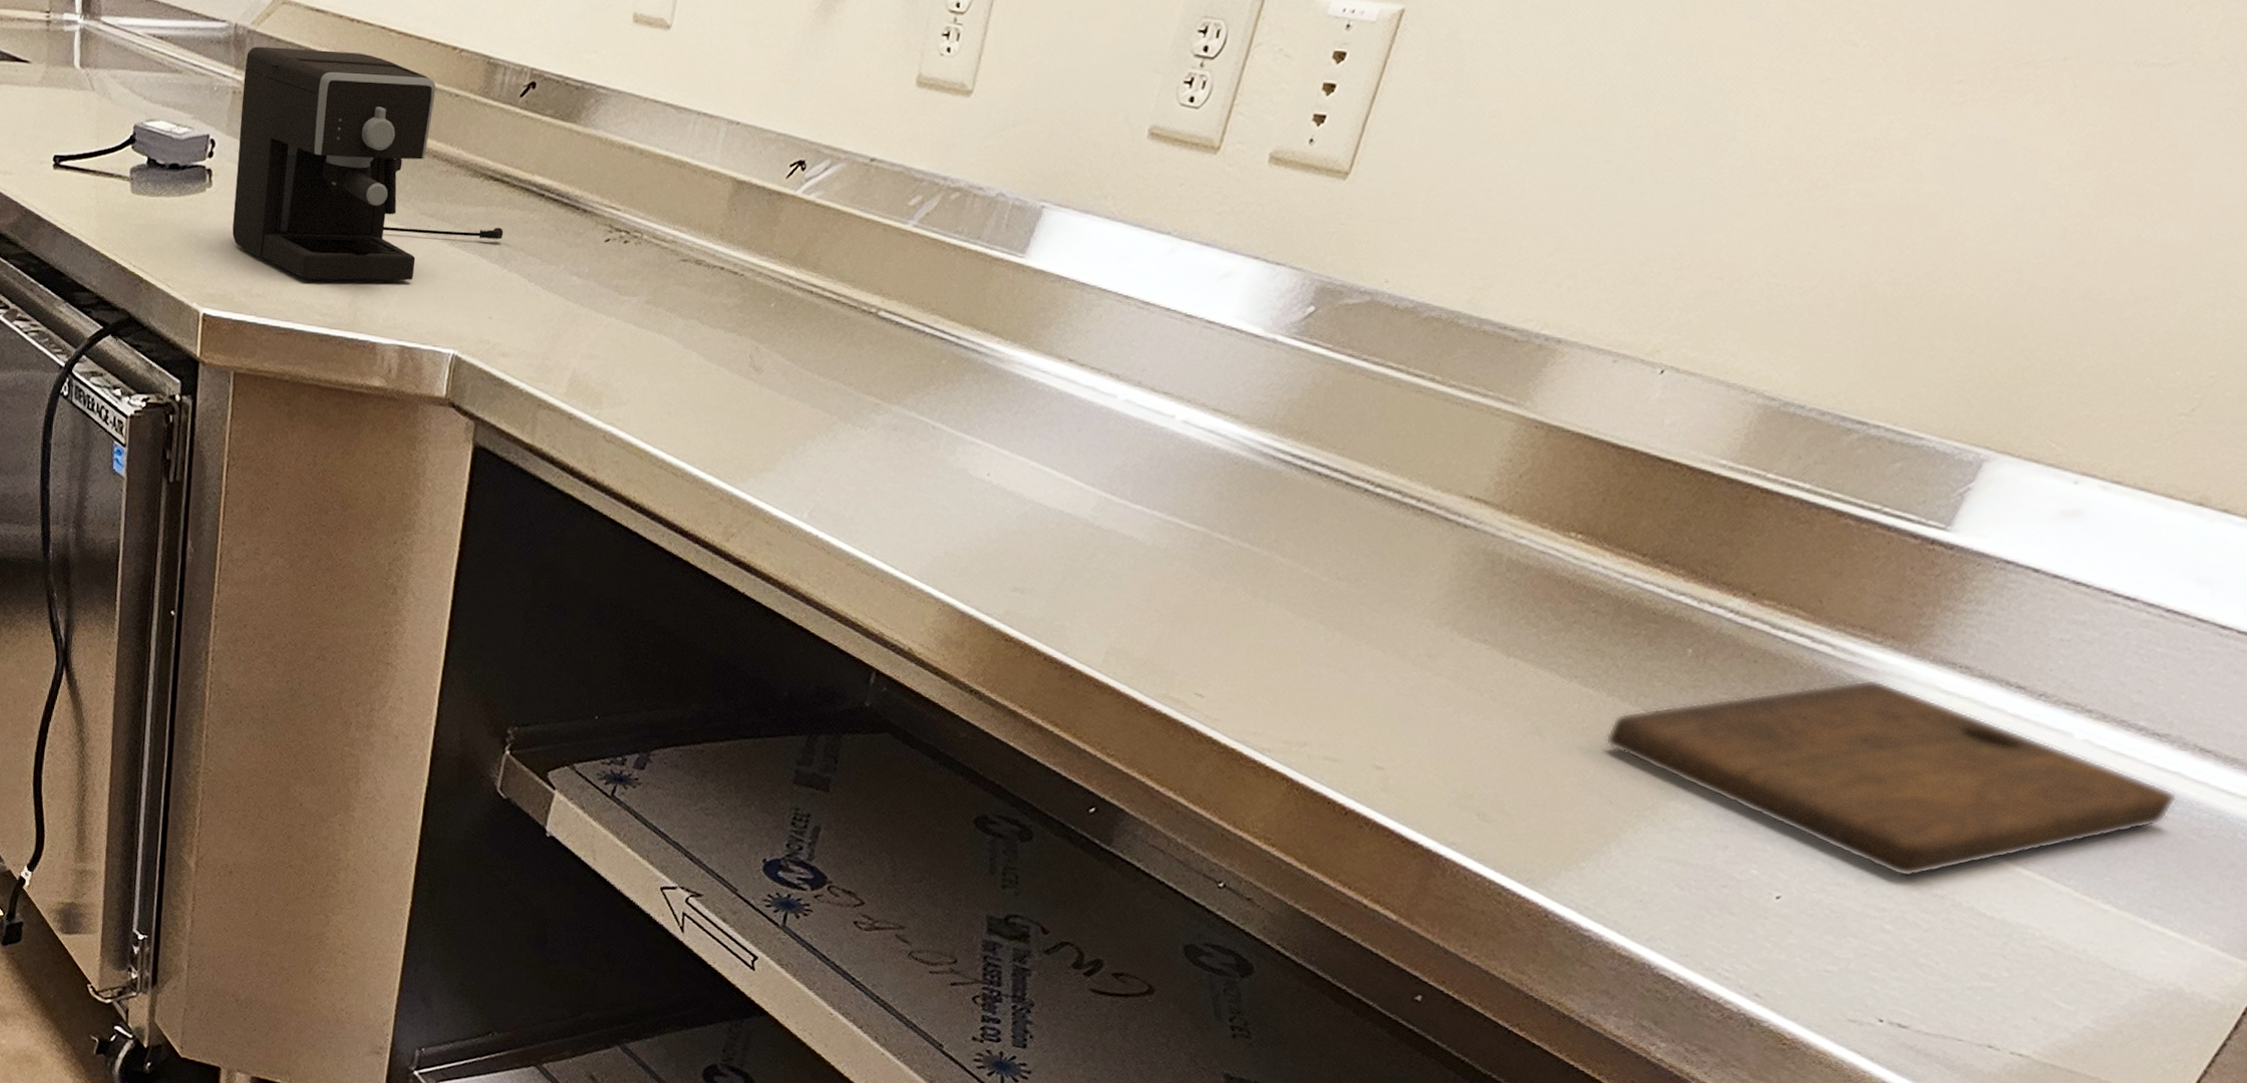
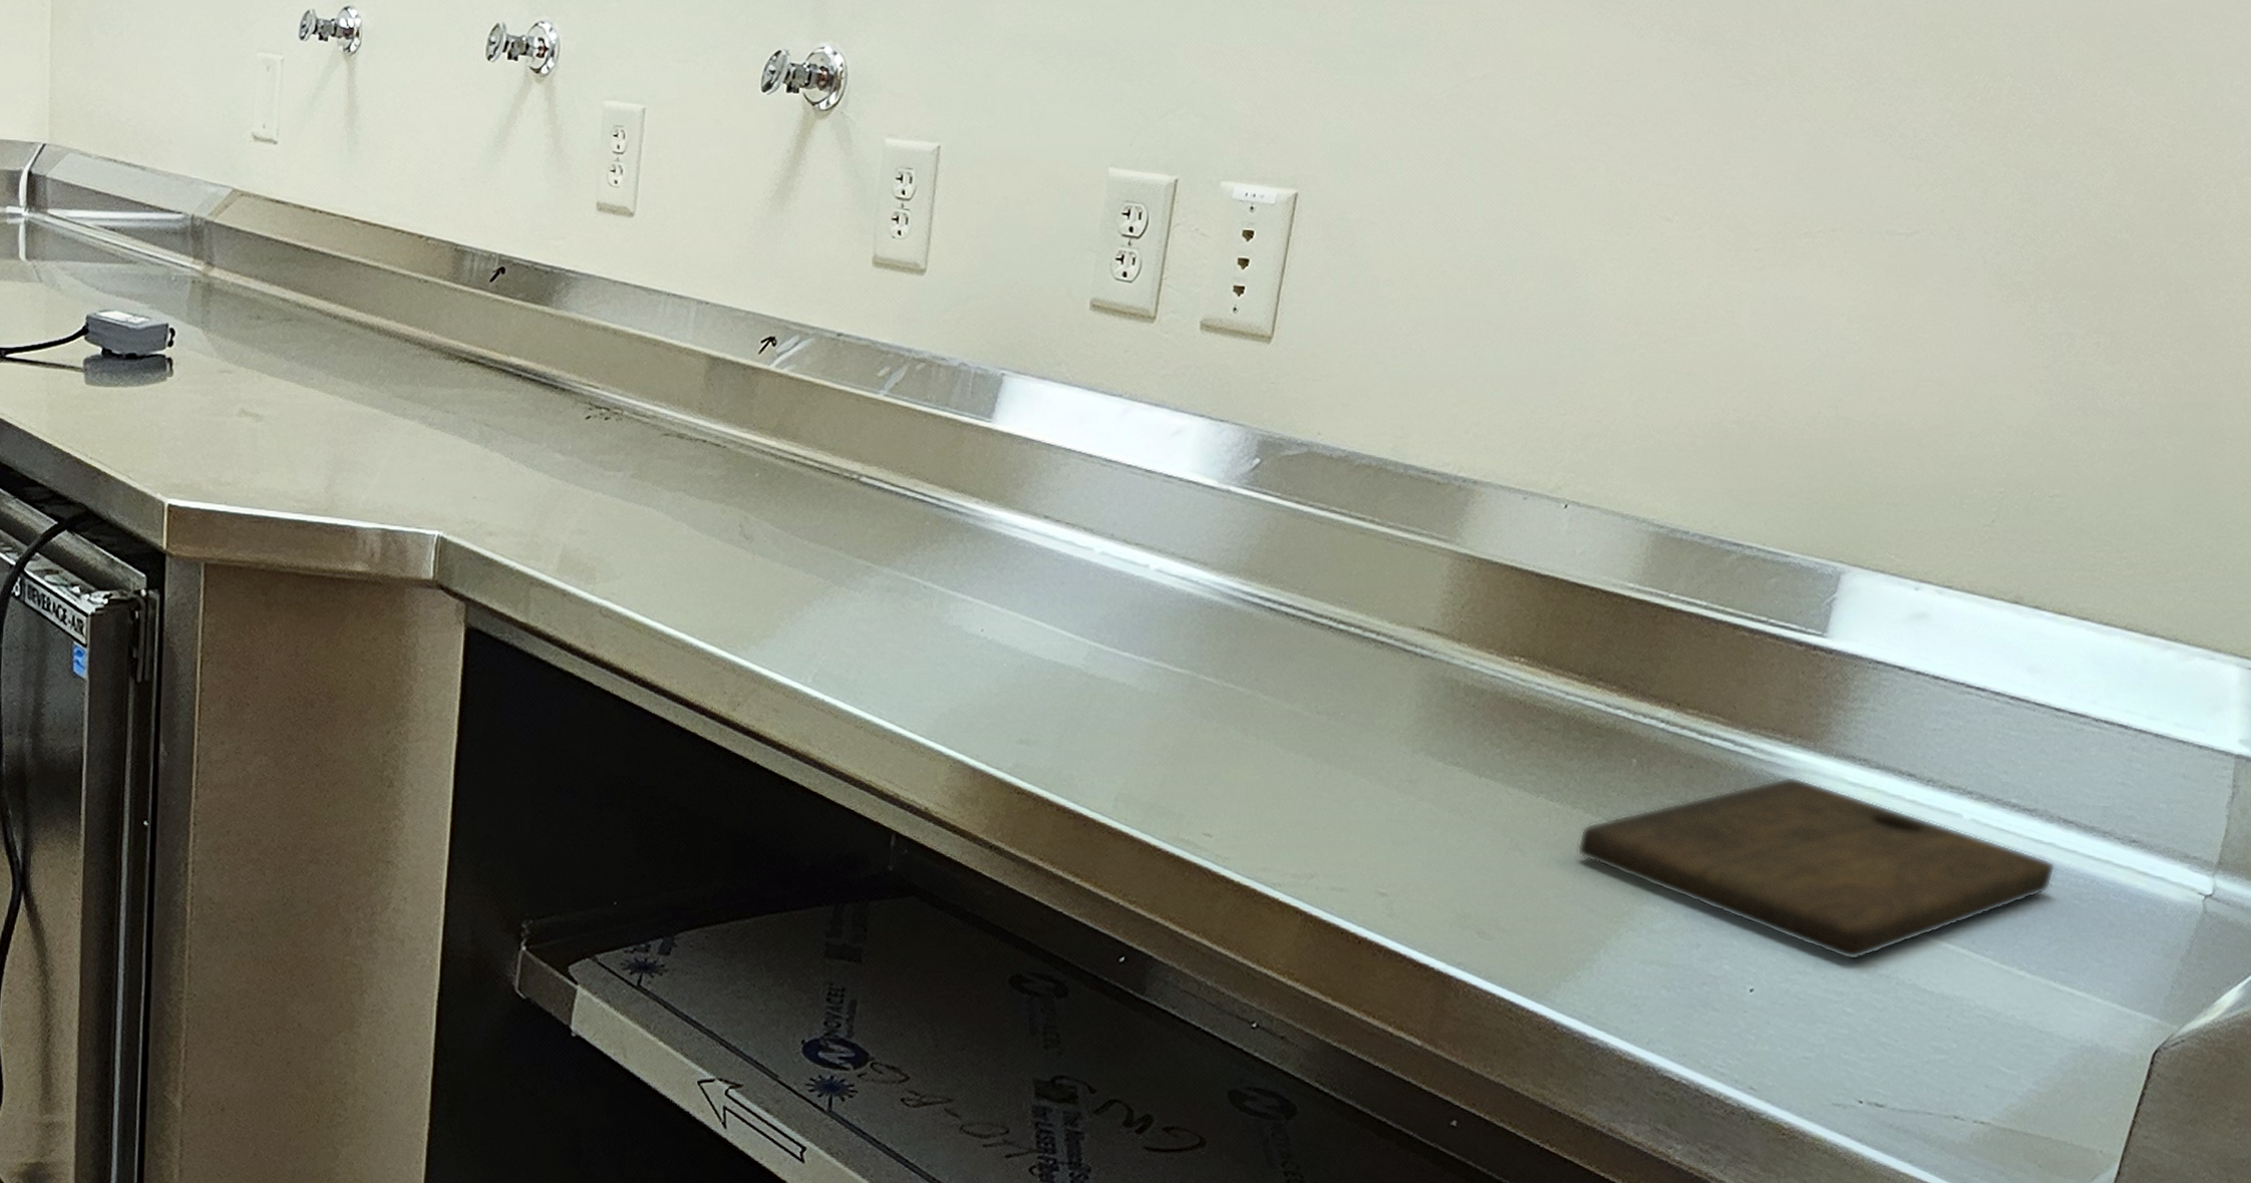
coffee maker: present [232,46,504,281] -> none [197,237,483,465]

